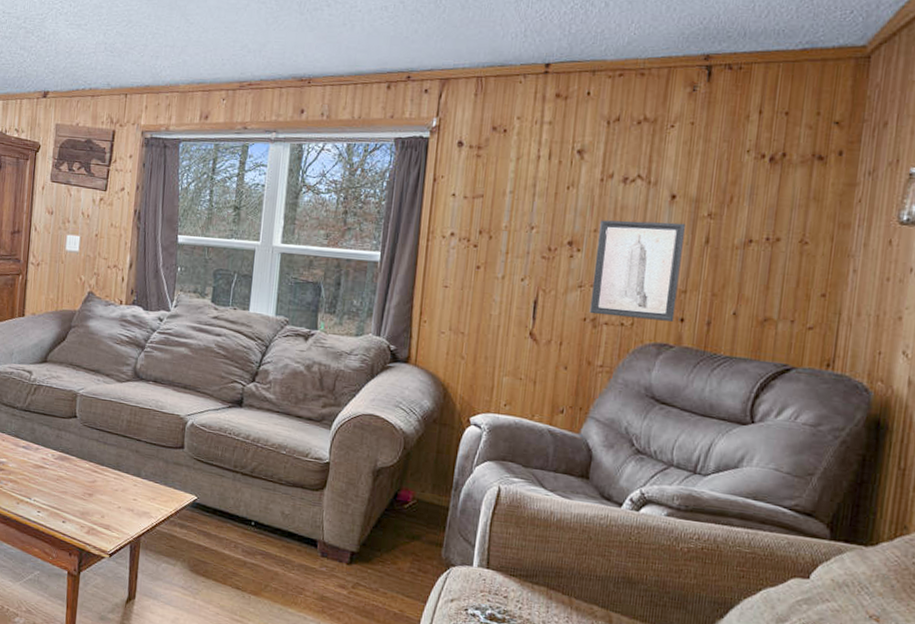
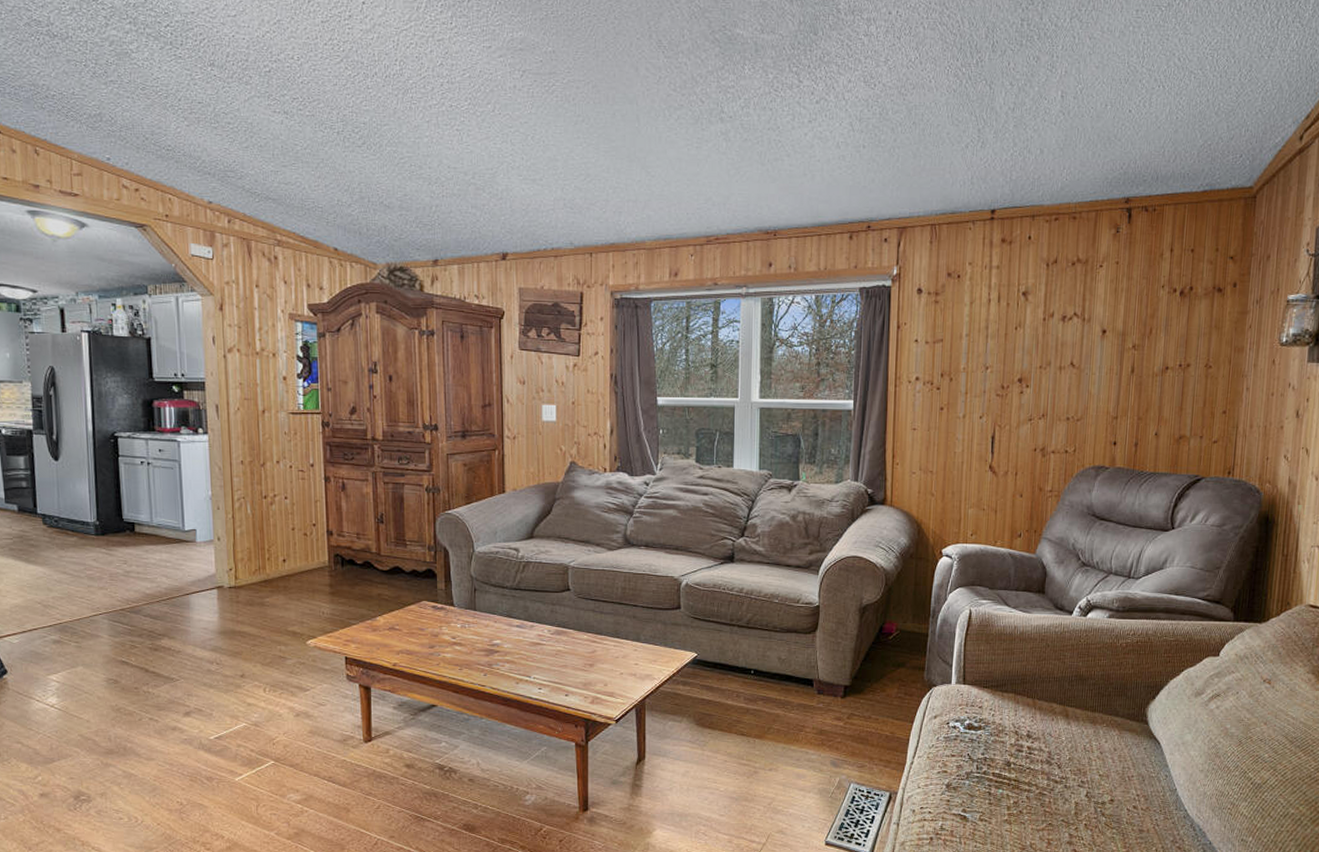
wall art: present [589,220,685,322] -> none [1039,355,1114,445]

